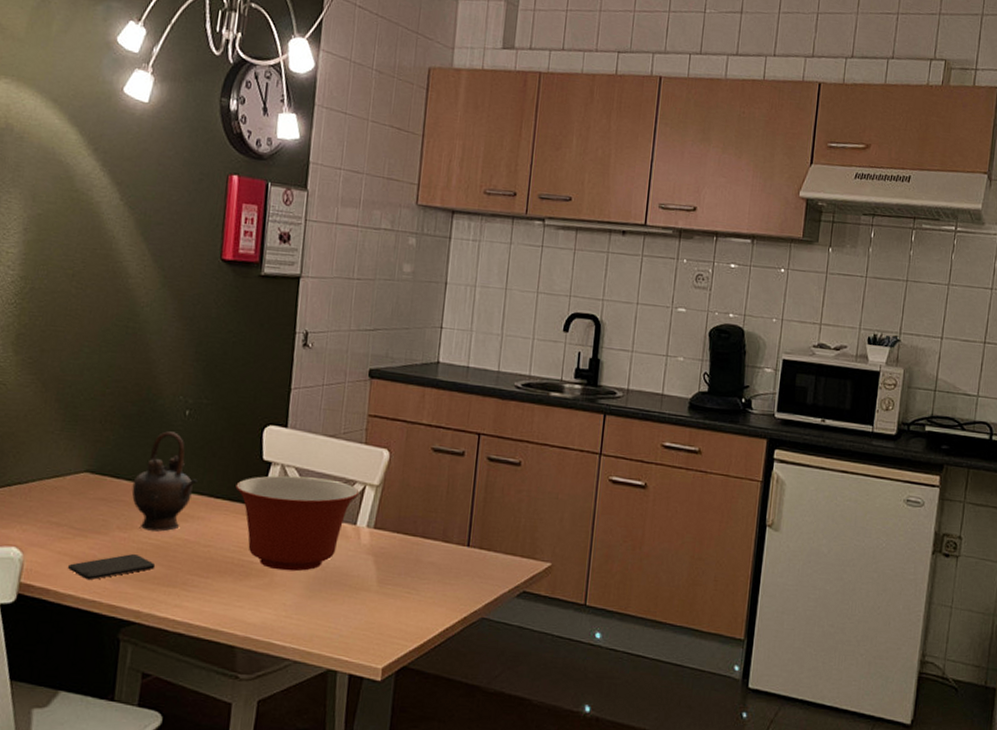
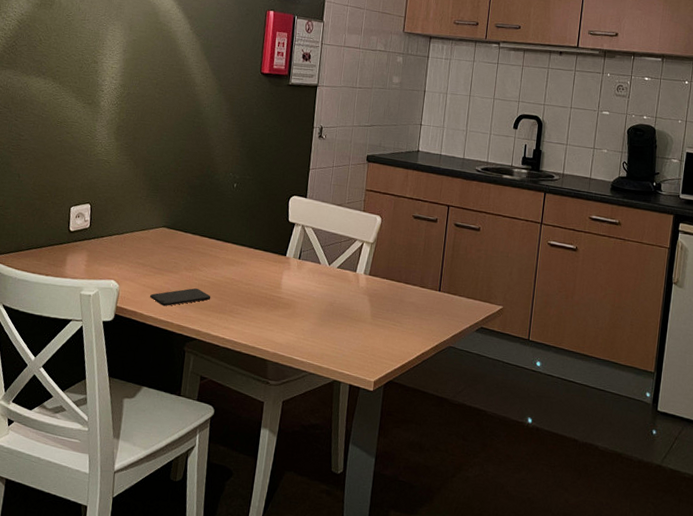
teapot: present [131,431,198,532] -> none [195,198,242,273]
mixing bowl: present [236,475,360,572] -> none [269,233,359,306]

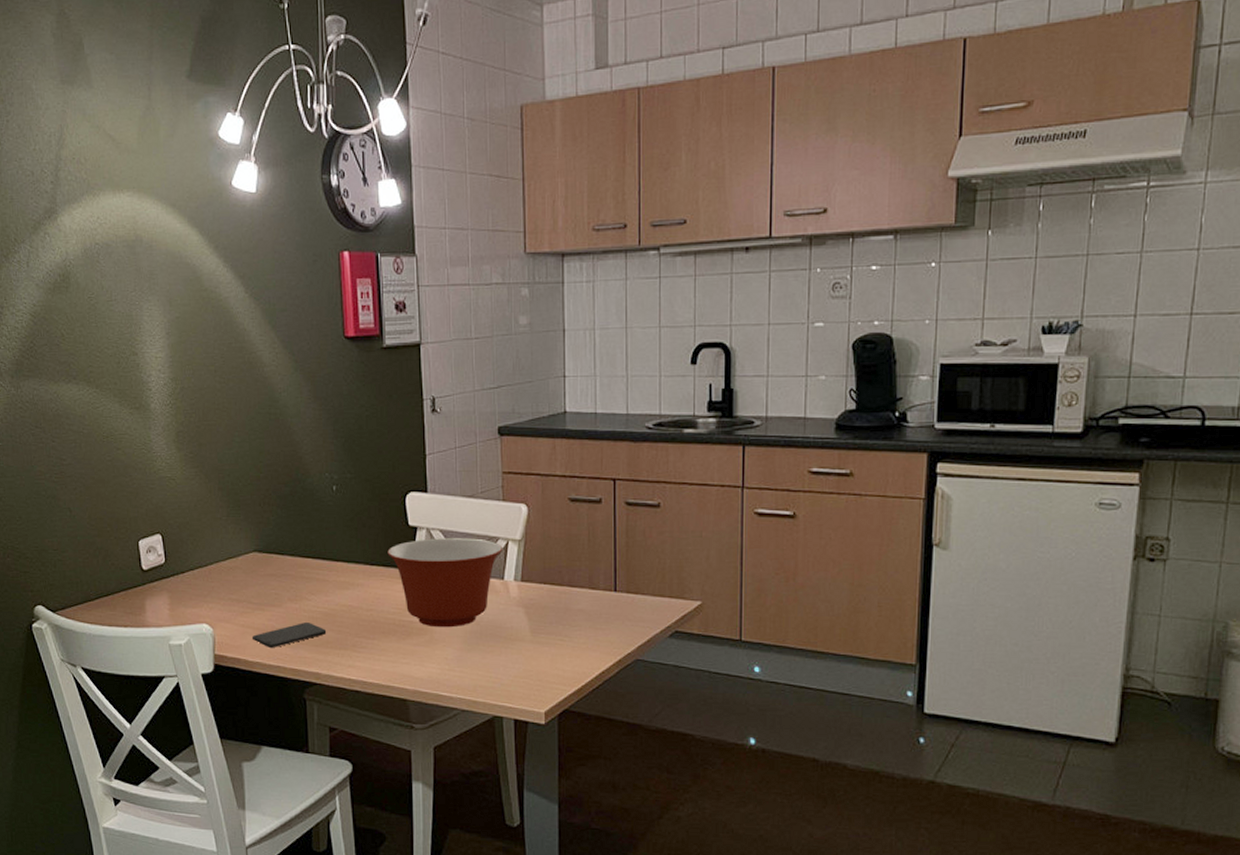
mixing bowl: none [269,233,359,306] -> present [387,538,503,628]

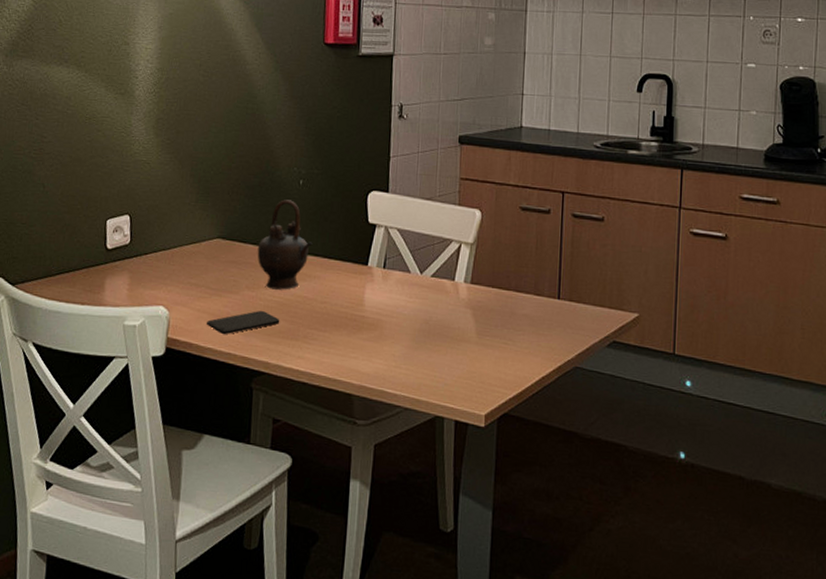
teapot: none [296,507,353,600] -> present [257,199,313,290]
mixing bowl: present [387,538,503,628] -> none [346,236,456,325]

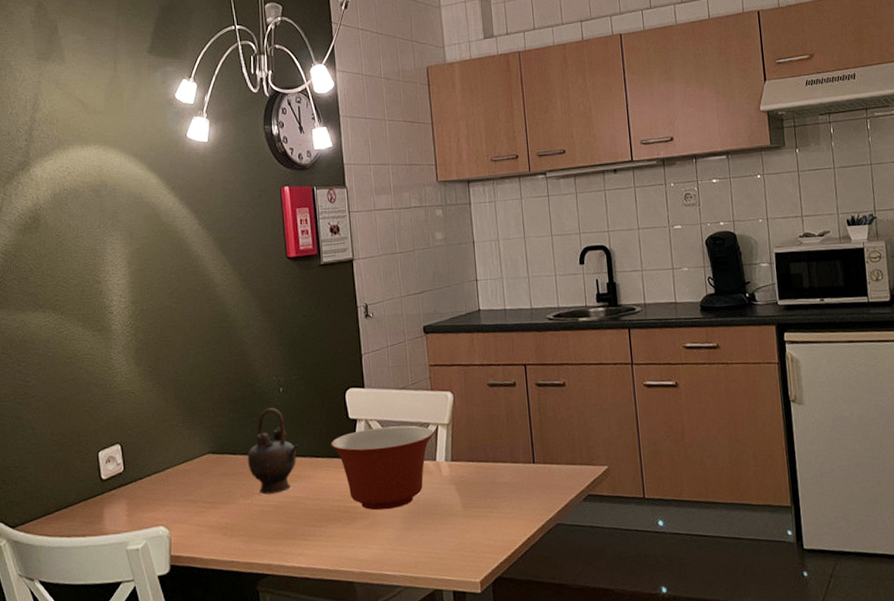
smartphone: present [206,311,280,335] -> none [206,516,277,545]
mixing bowl: none [346,236,456,325] -> present [331,425,434,511]

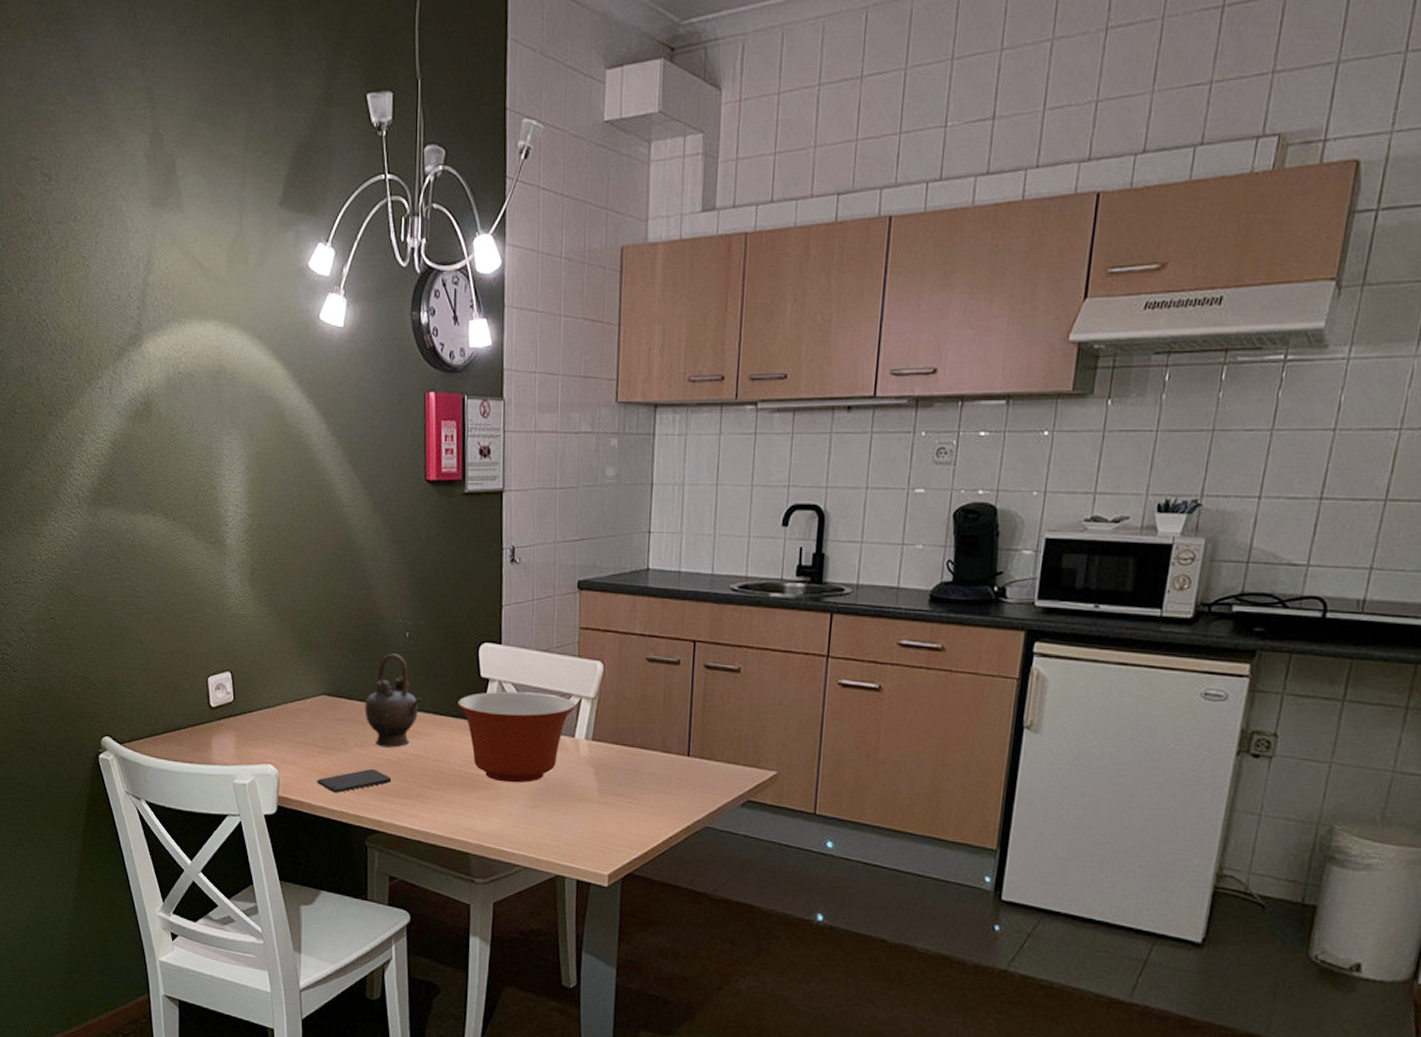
smartphone: none [206,516,277,545] -> present [316,769,392,794]

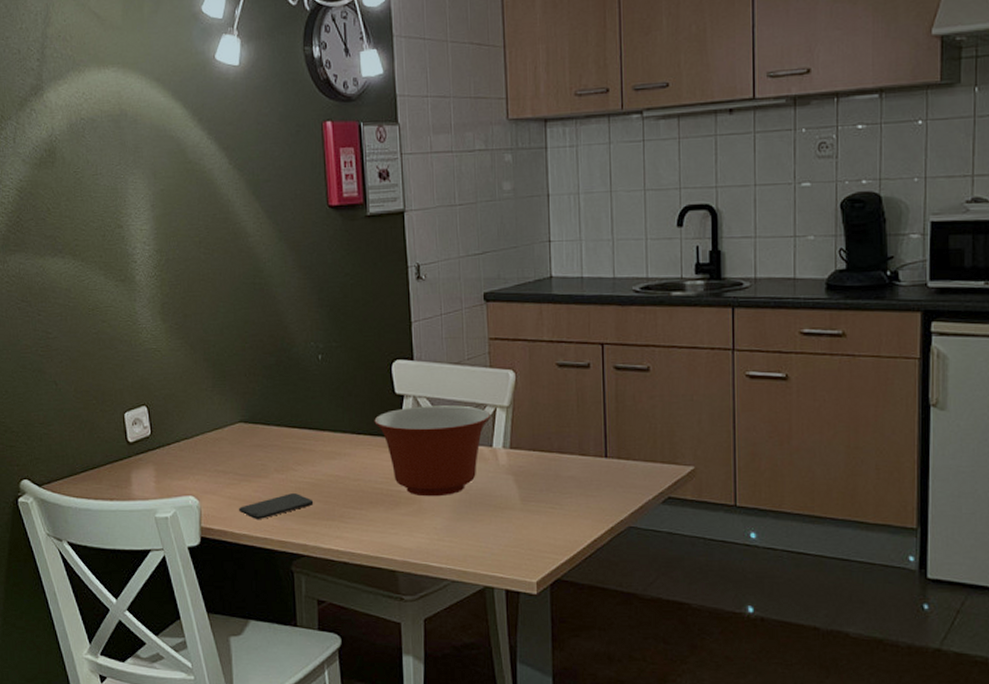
teapot: present [364,653,422,748] -> none [282,376,339,470]

